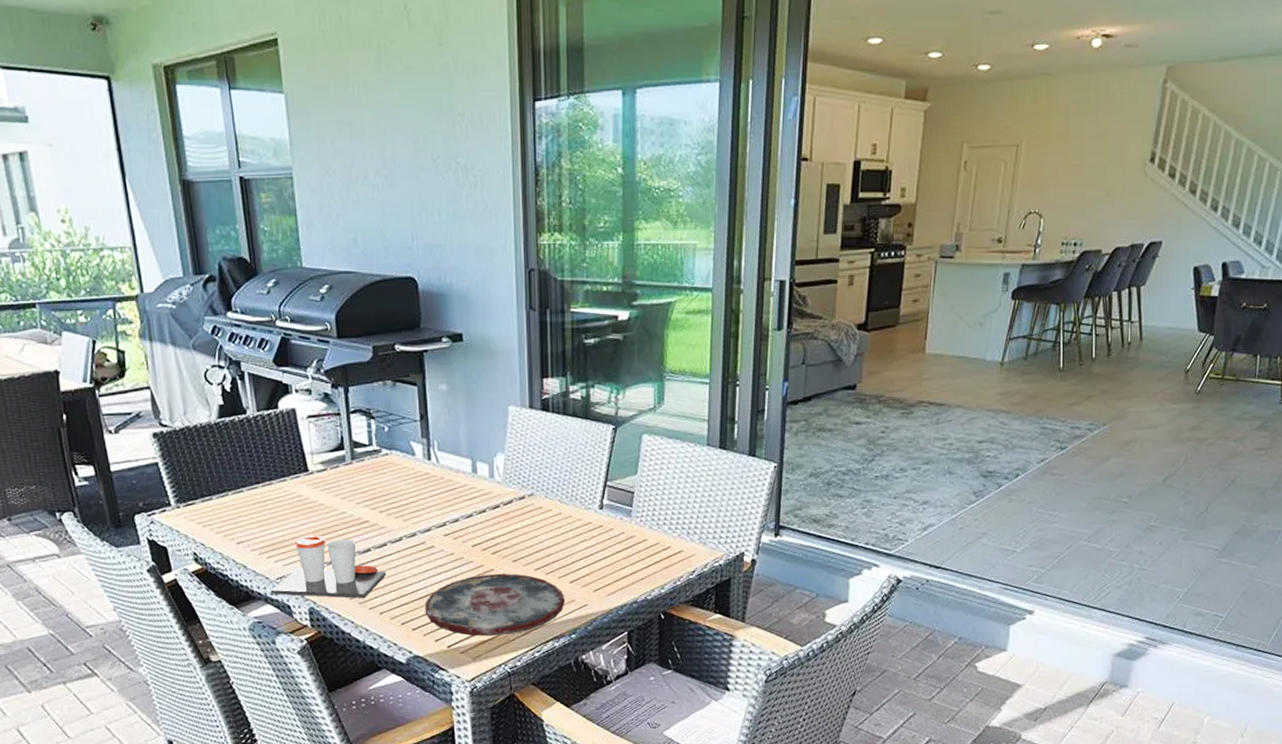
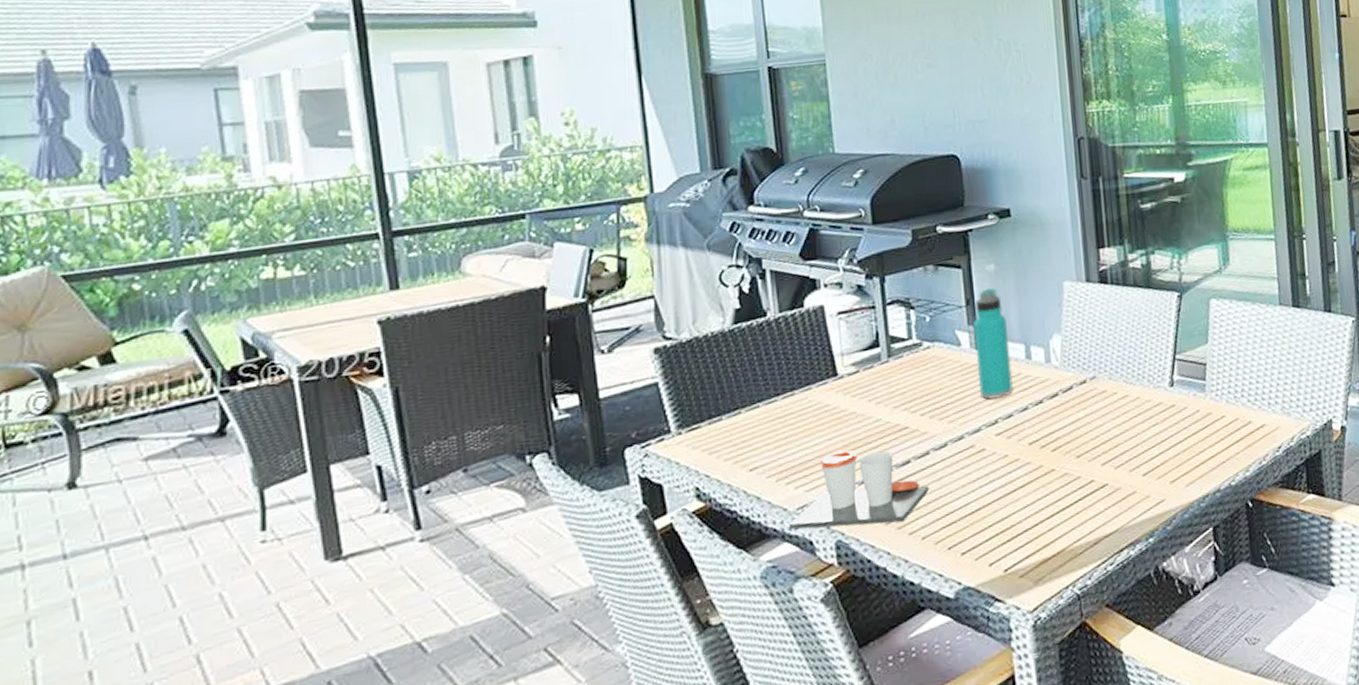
plate: present [425,573,564,636] -> none [975,471,1138,554]
water bottle: none [426,406,460,504] -> present [973,288,1013,399]

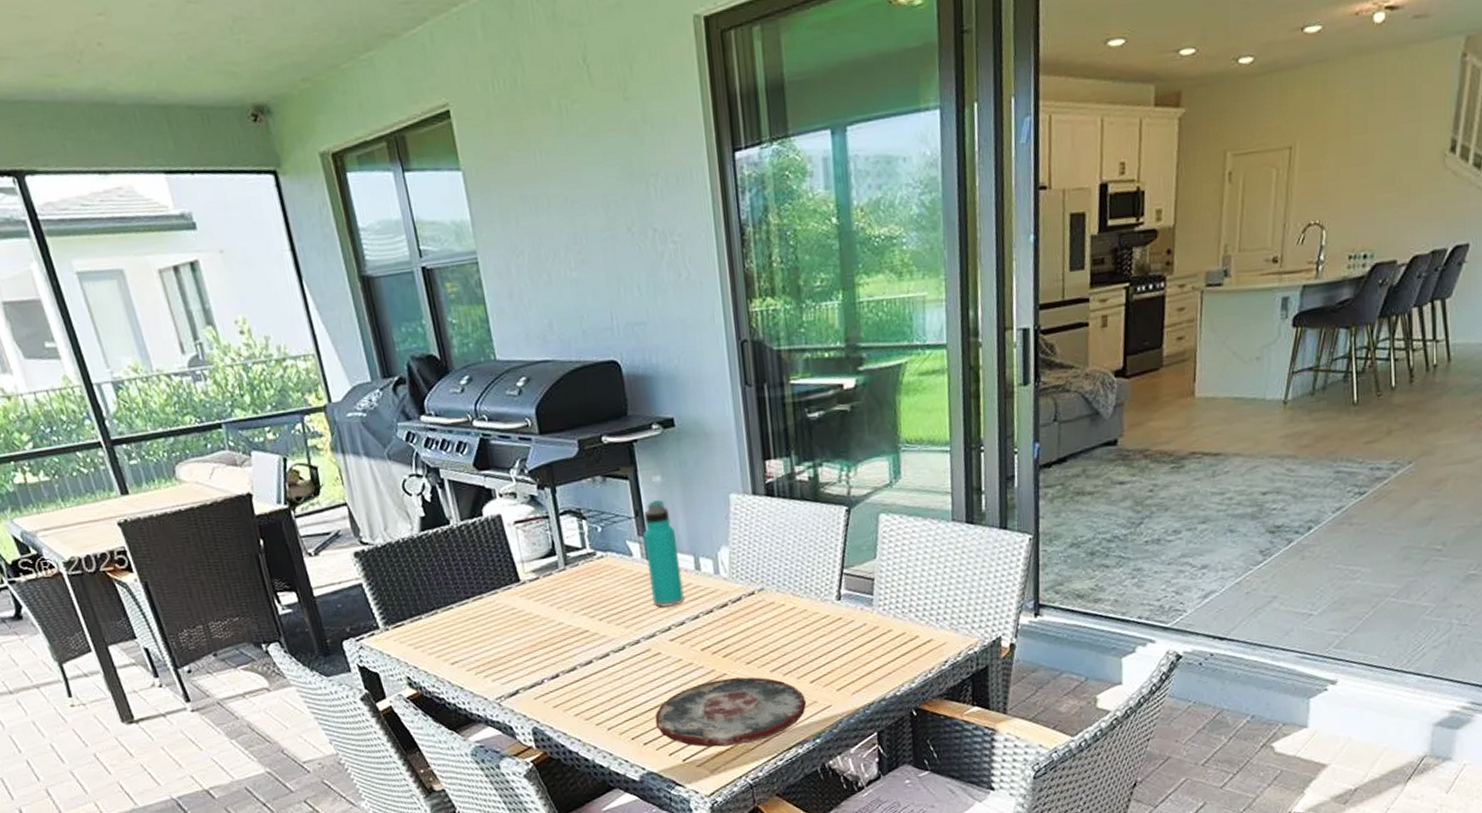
cup: present [788,450,930,529] -> none [490,649,612,716]
plate: none [975,471,1138,554] -> present [655,677,806,747]

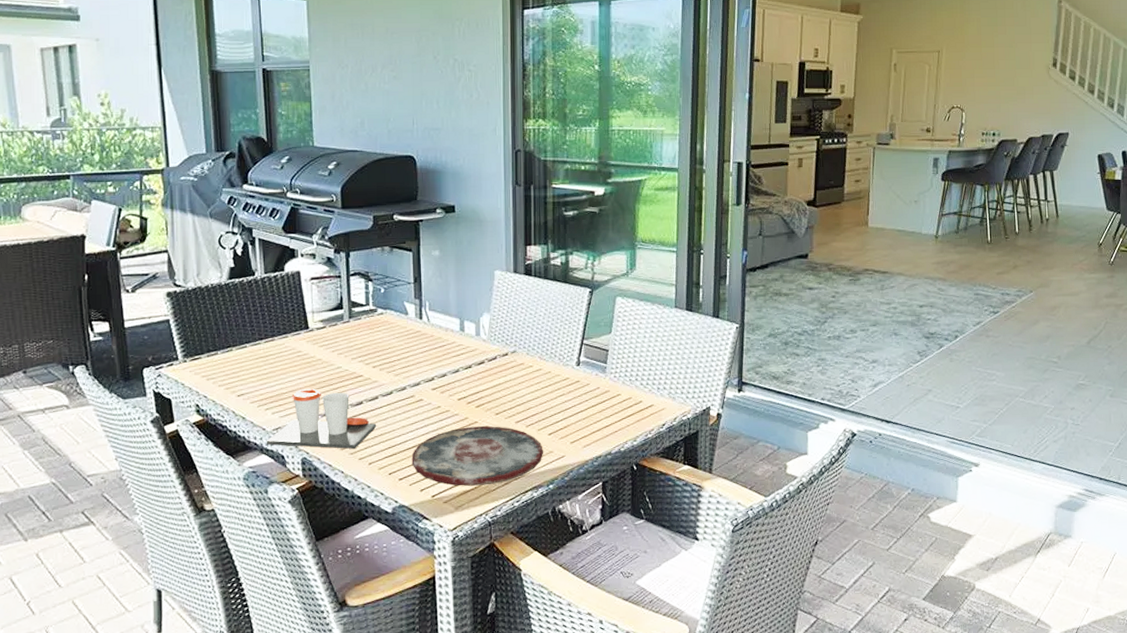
cup: none [490,649,612,716] -> present [266,388,377,449]
water bottle: present [643,500,684,607] -> none [419,270,448,360]

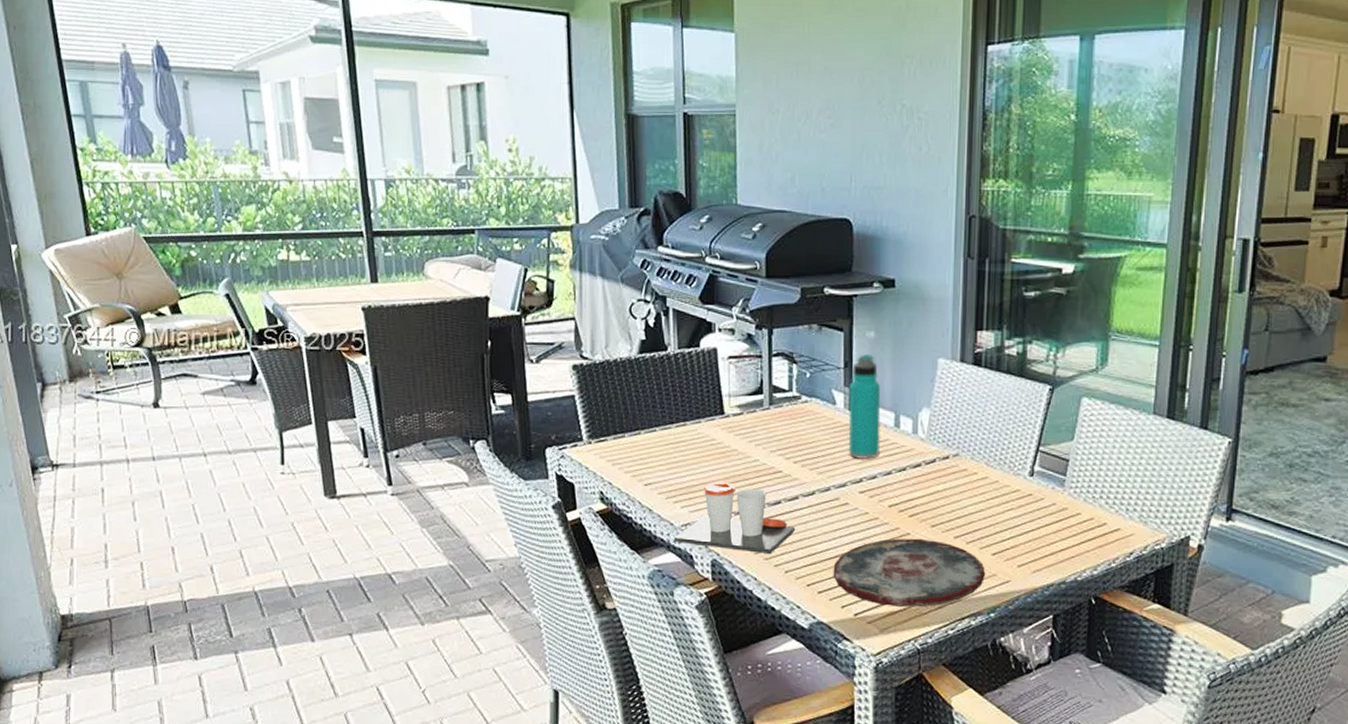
water bottle: none [419,270,448,360] -> present [848,355,881,459]

